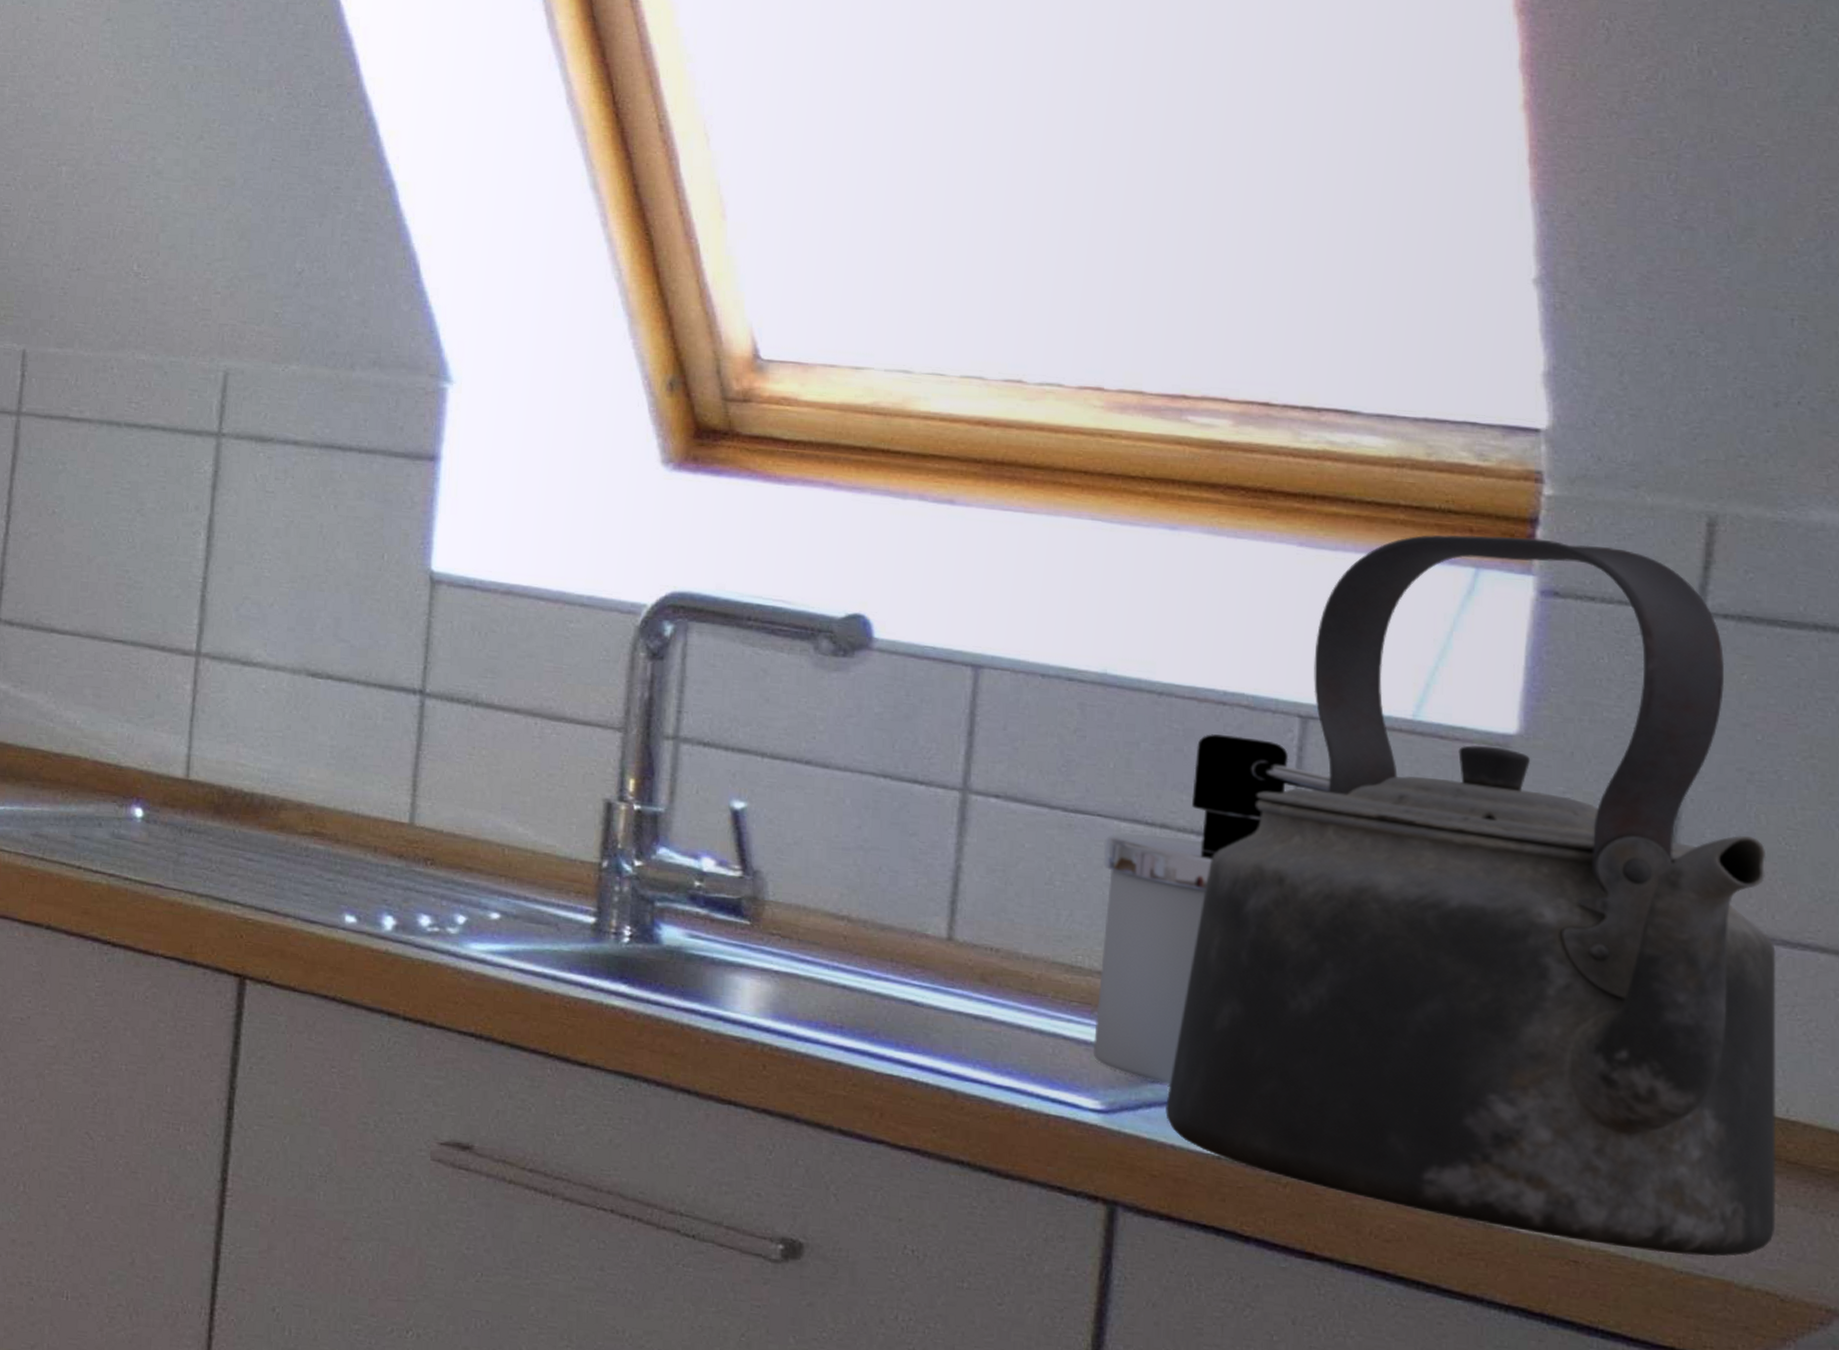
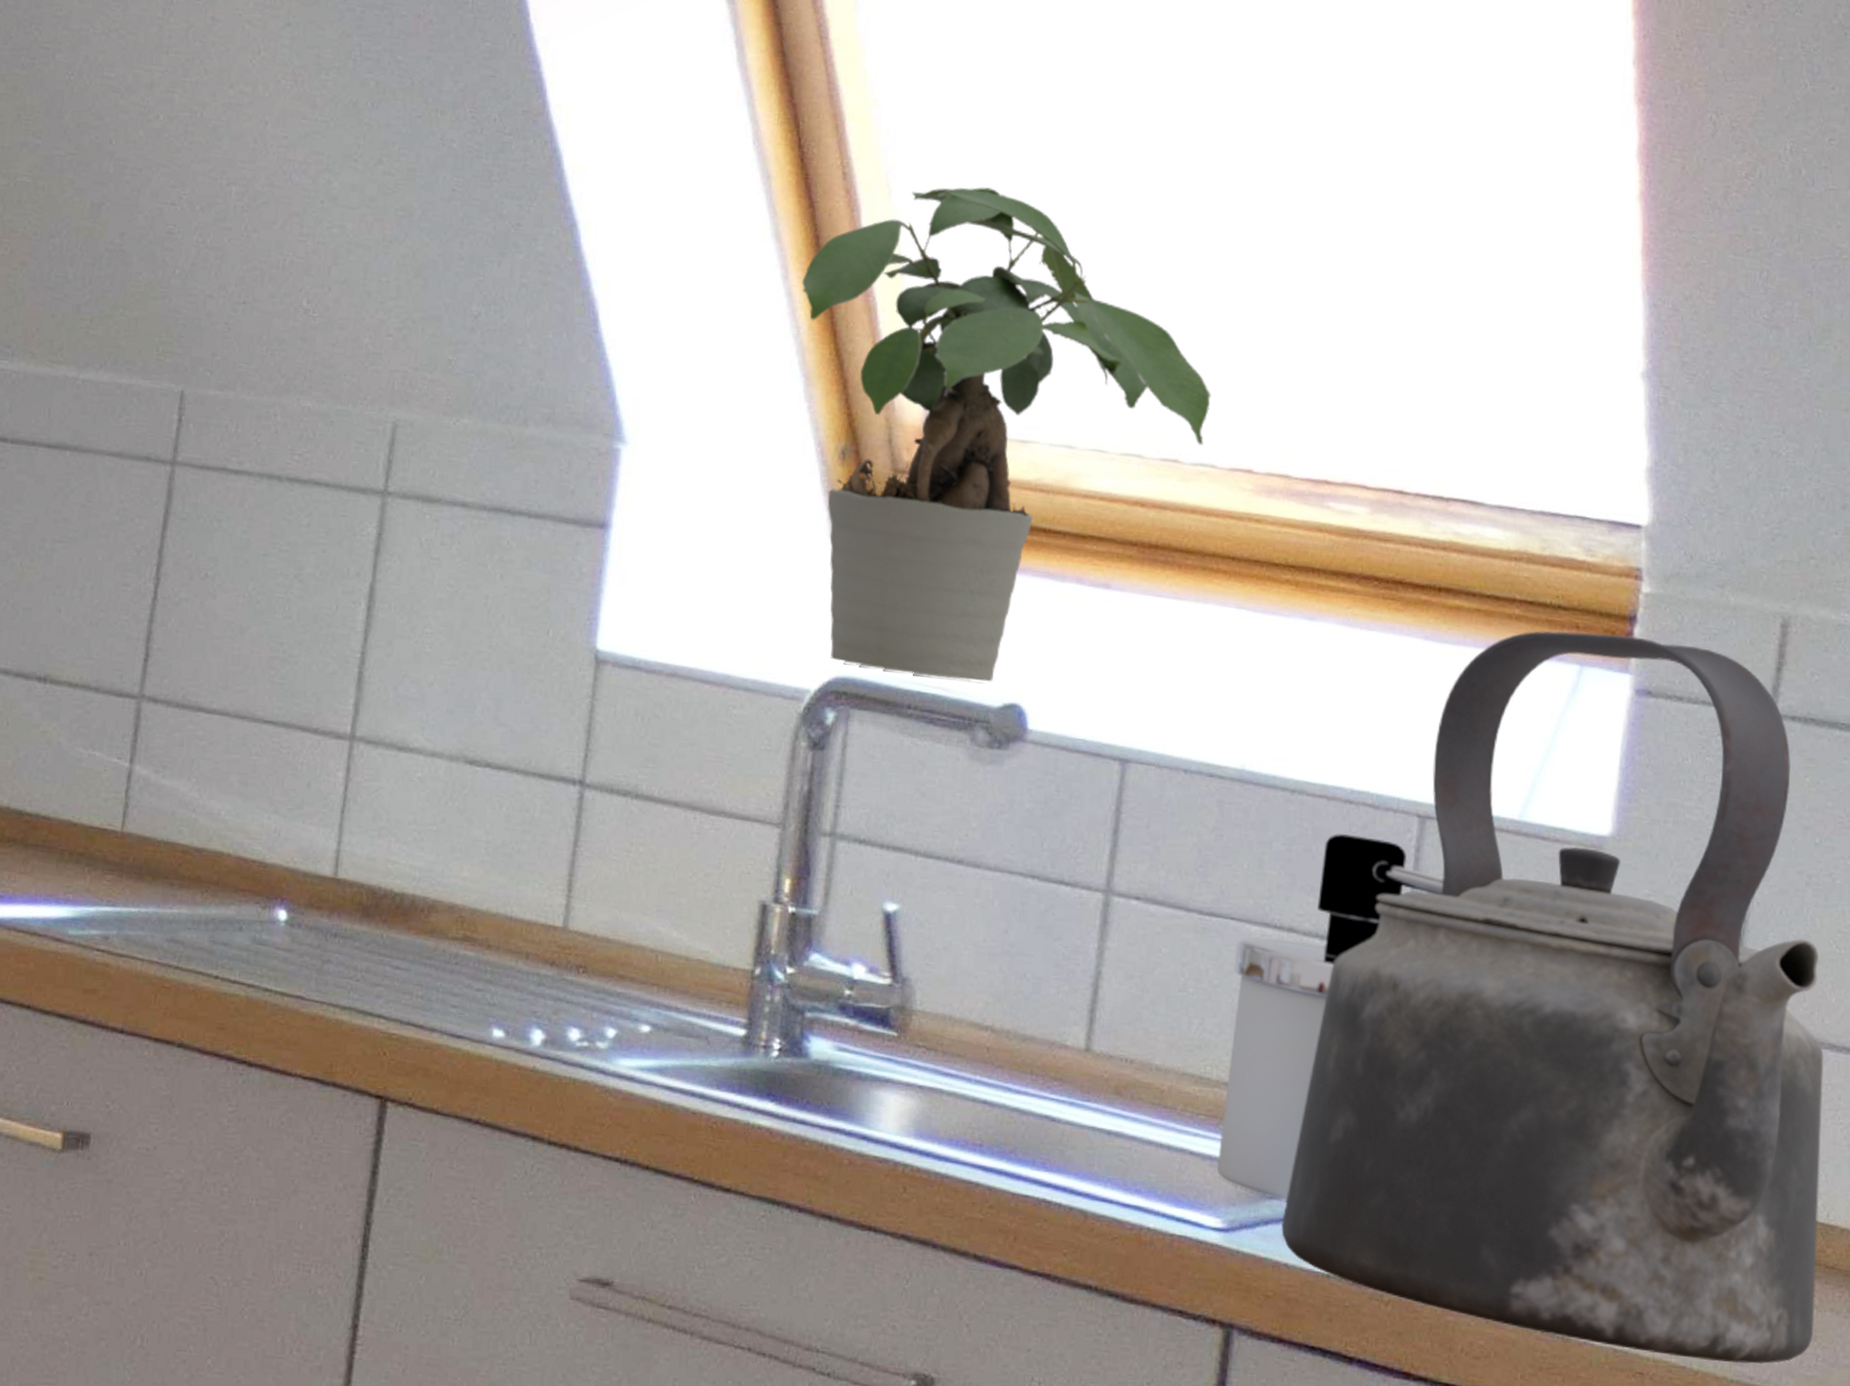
potted plant: none [621,131,1055,595] -> present [801,187,1211,682]

